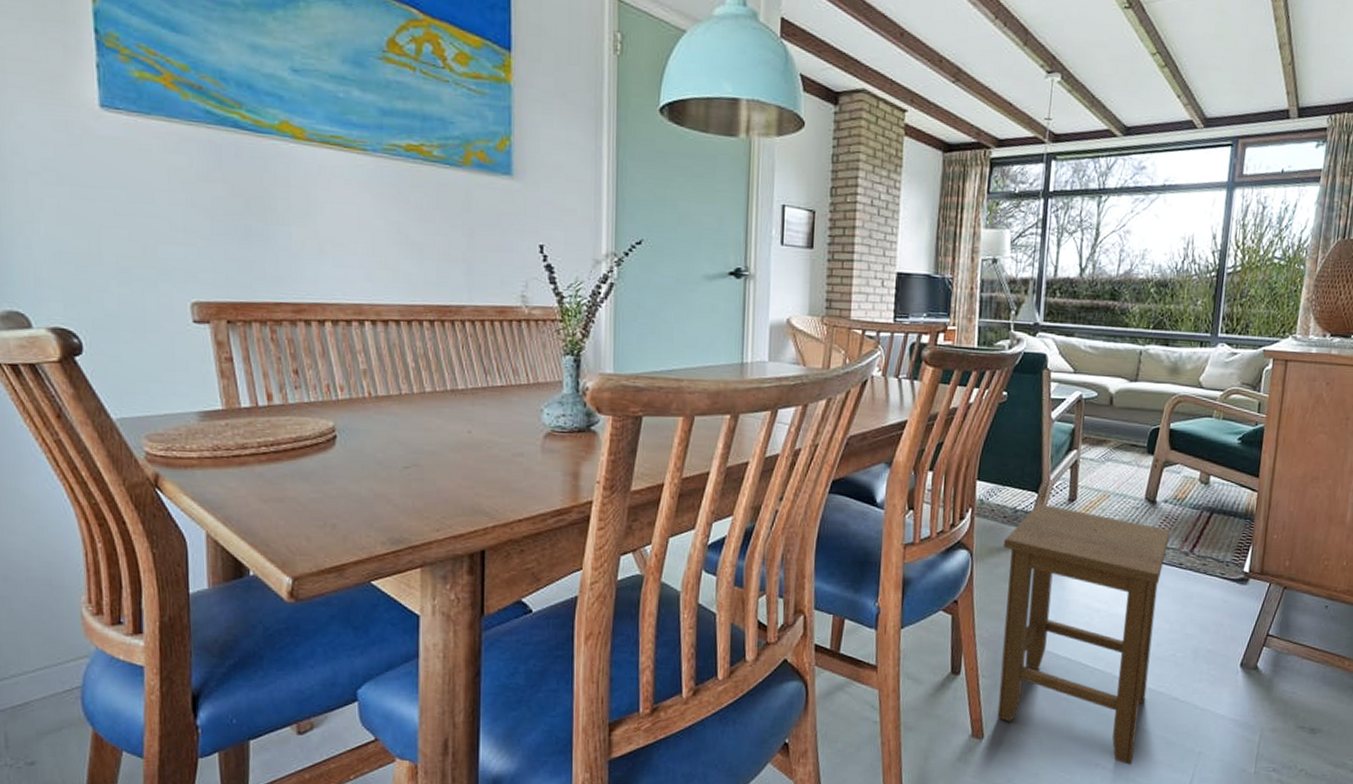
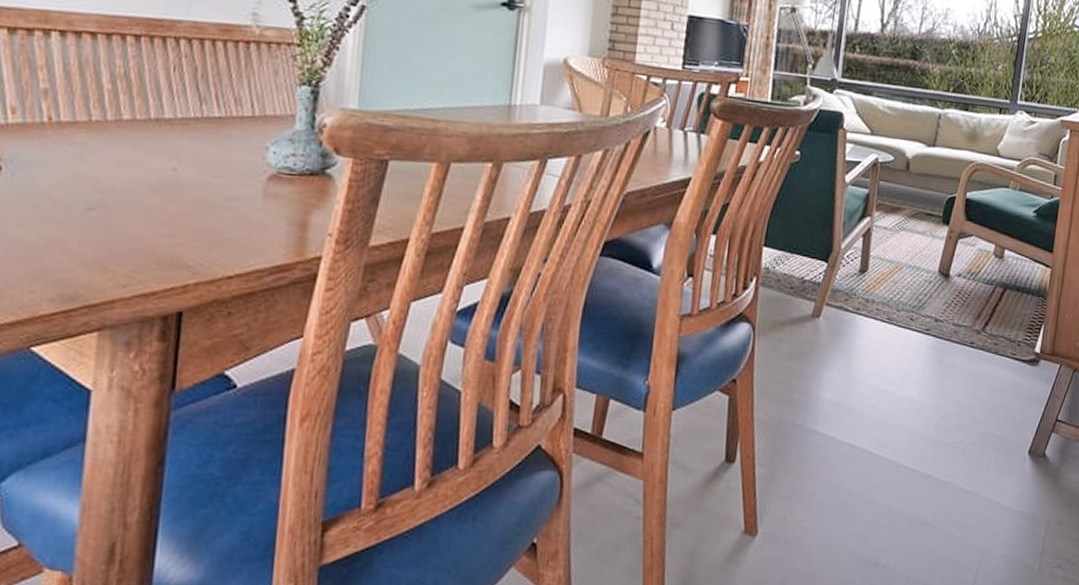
stool: present [997,503,1171,765] -> none [773,273,963,563]

